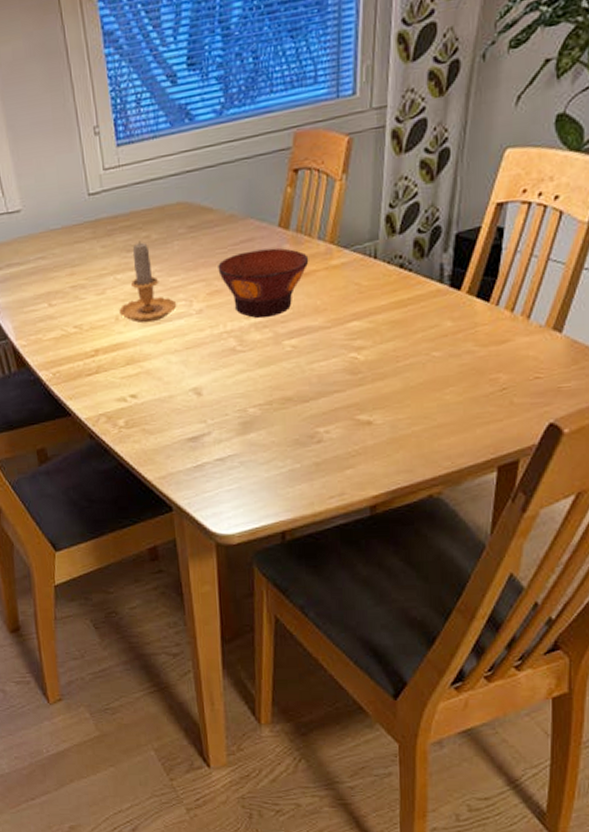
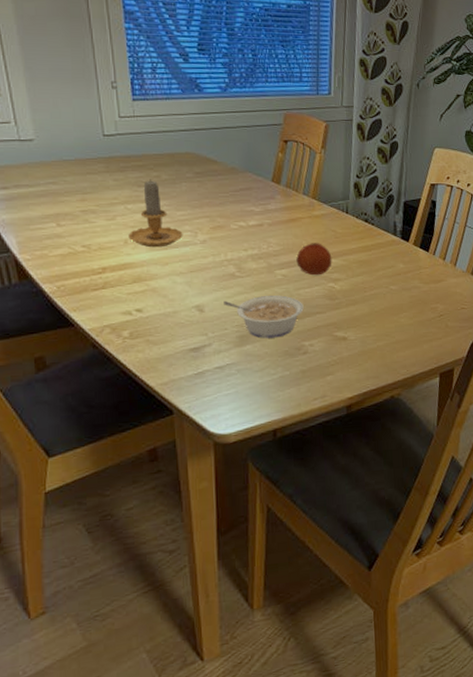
bowl: present [218,248,309,319] -> none [220,197,296,252]
legume: none [223,371,318,425] -> present [224,295,304,339]
fruit: none [309,301,355,344] -> present [296,243,332,276]

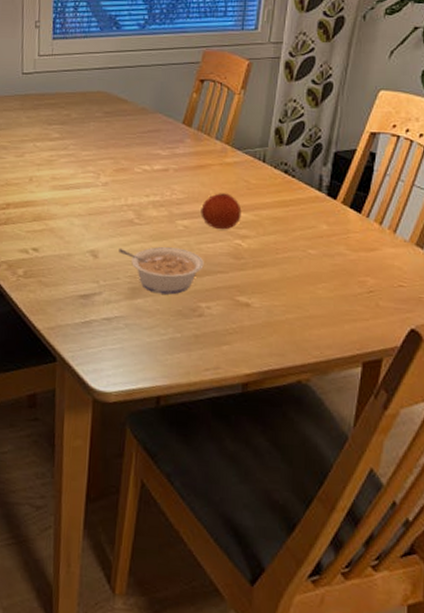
candle: present [128,179,183,248] -> none [34,117,86,187]

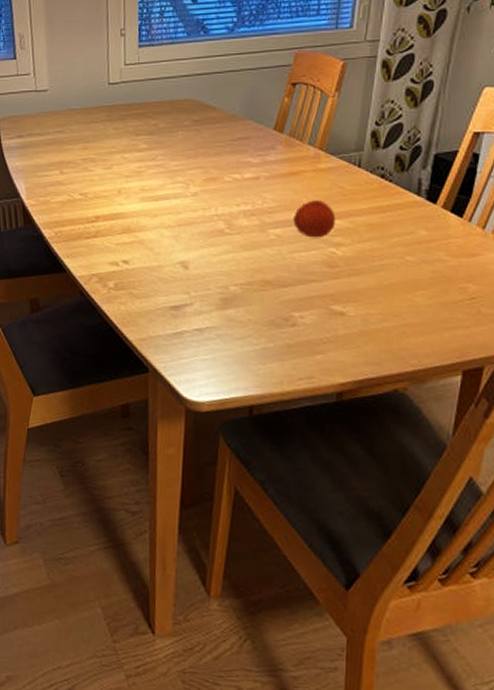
legume: present [119,247,204,295] -> none [209,257,297,305]

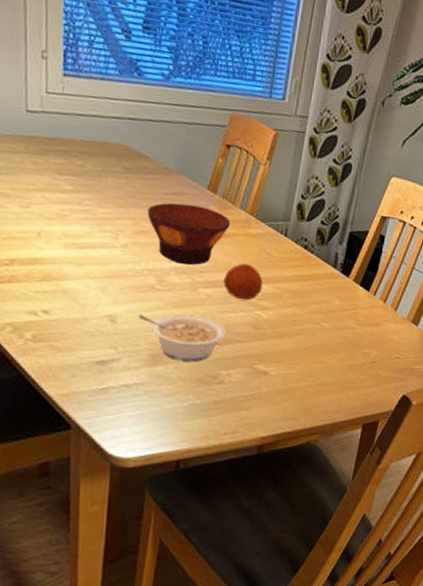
legume: none [209,257,297,305] -> present [139,314,226,362]
bowl: none [215,147,299,207] -> present [147,203,231,266]

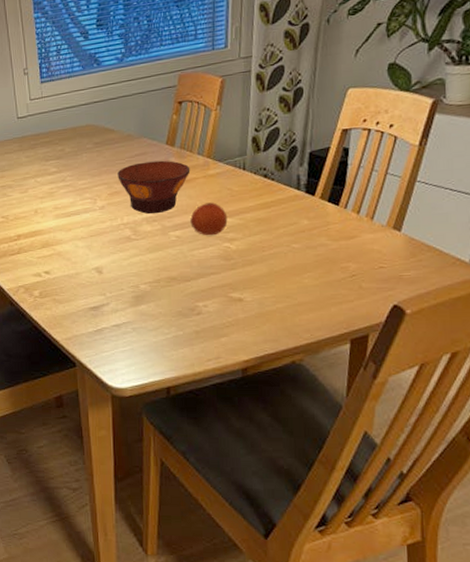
legume: present [139,314,226,362] -> none [120,256,198,299]

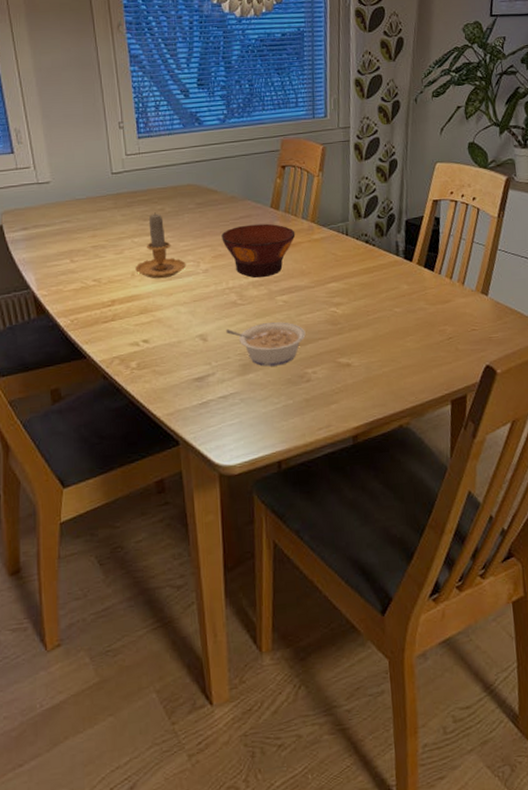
candle: none [38,153,84,216] -> present [135,212,186,279]
legume: none [120,256,198,299] -> present [226,322,306,367]
fruit: present [190,202,228,236] -> none [297,267,333,301]

